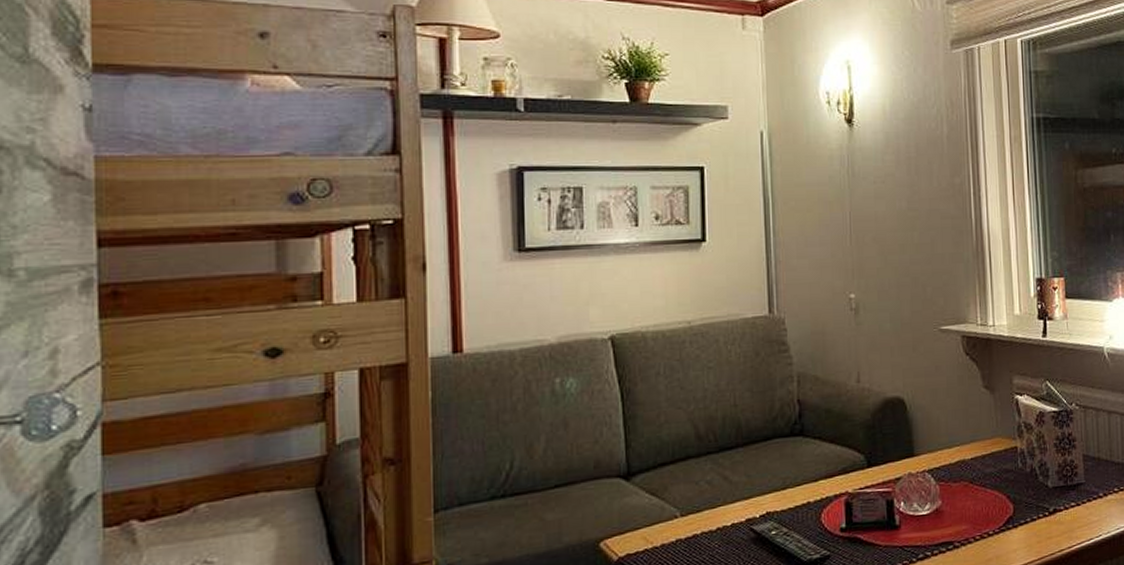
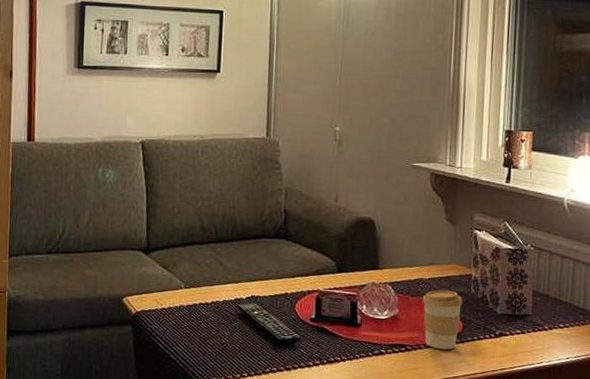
coffee cup: none [966,469,1011,541] -> present [422,290,463,350]

